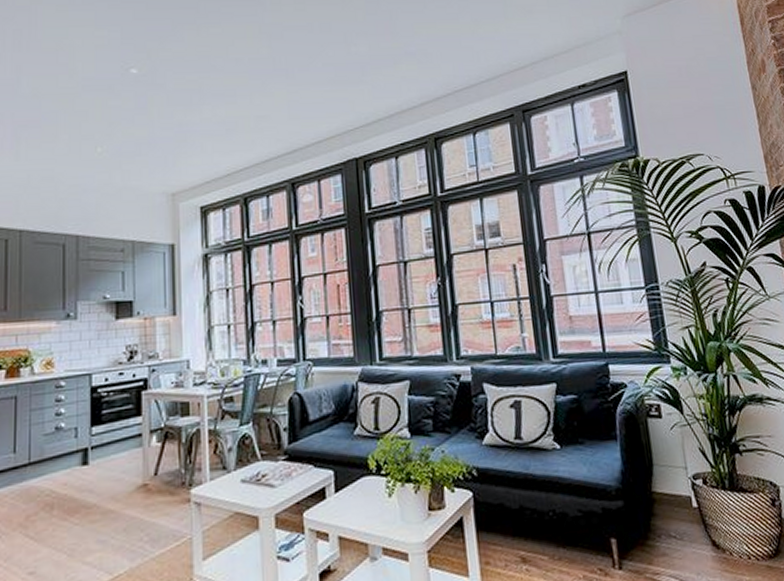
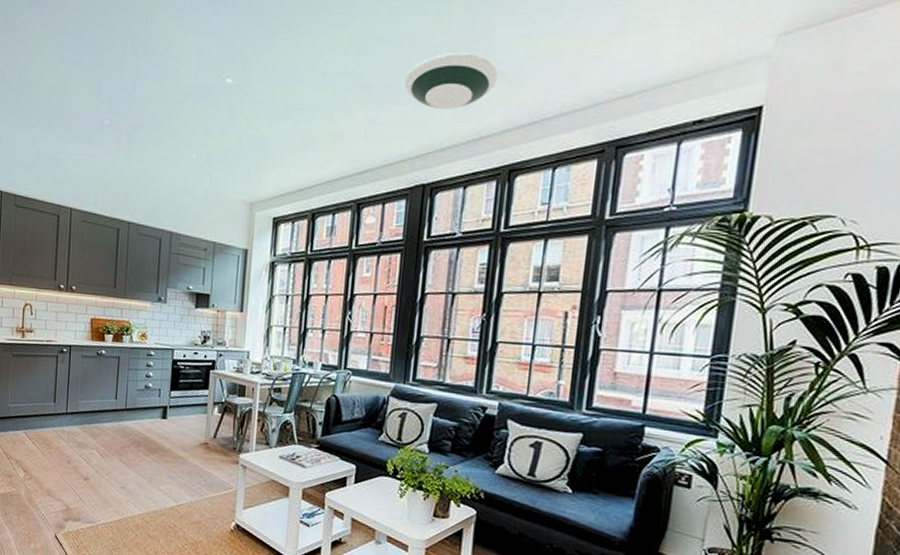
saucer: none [321,37,408,87] -> present [405,53,498,109]

